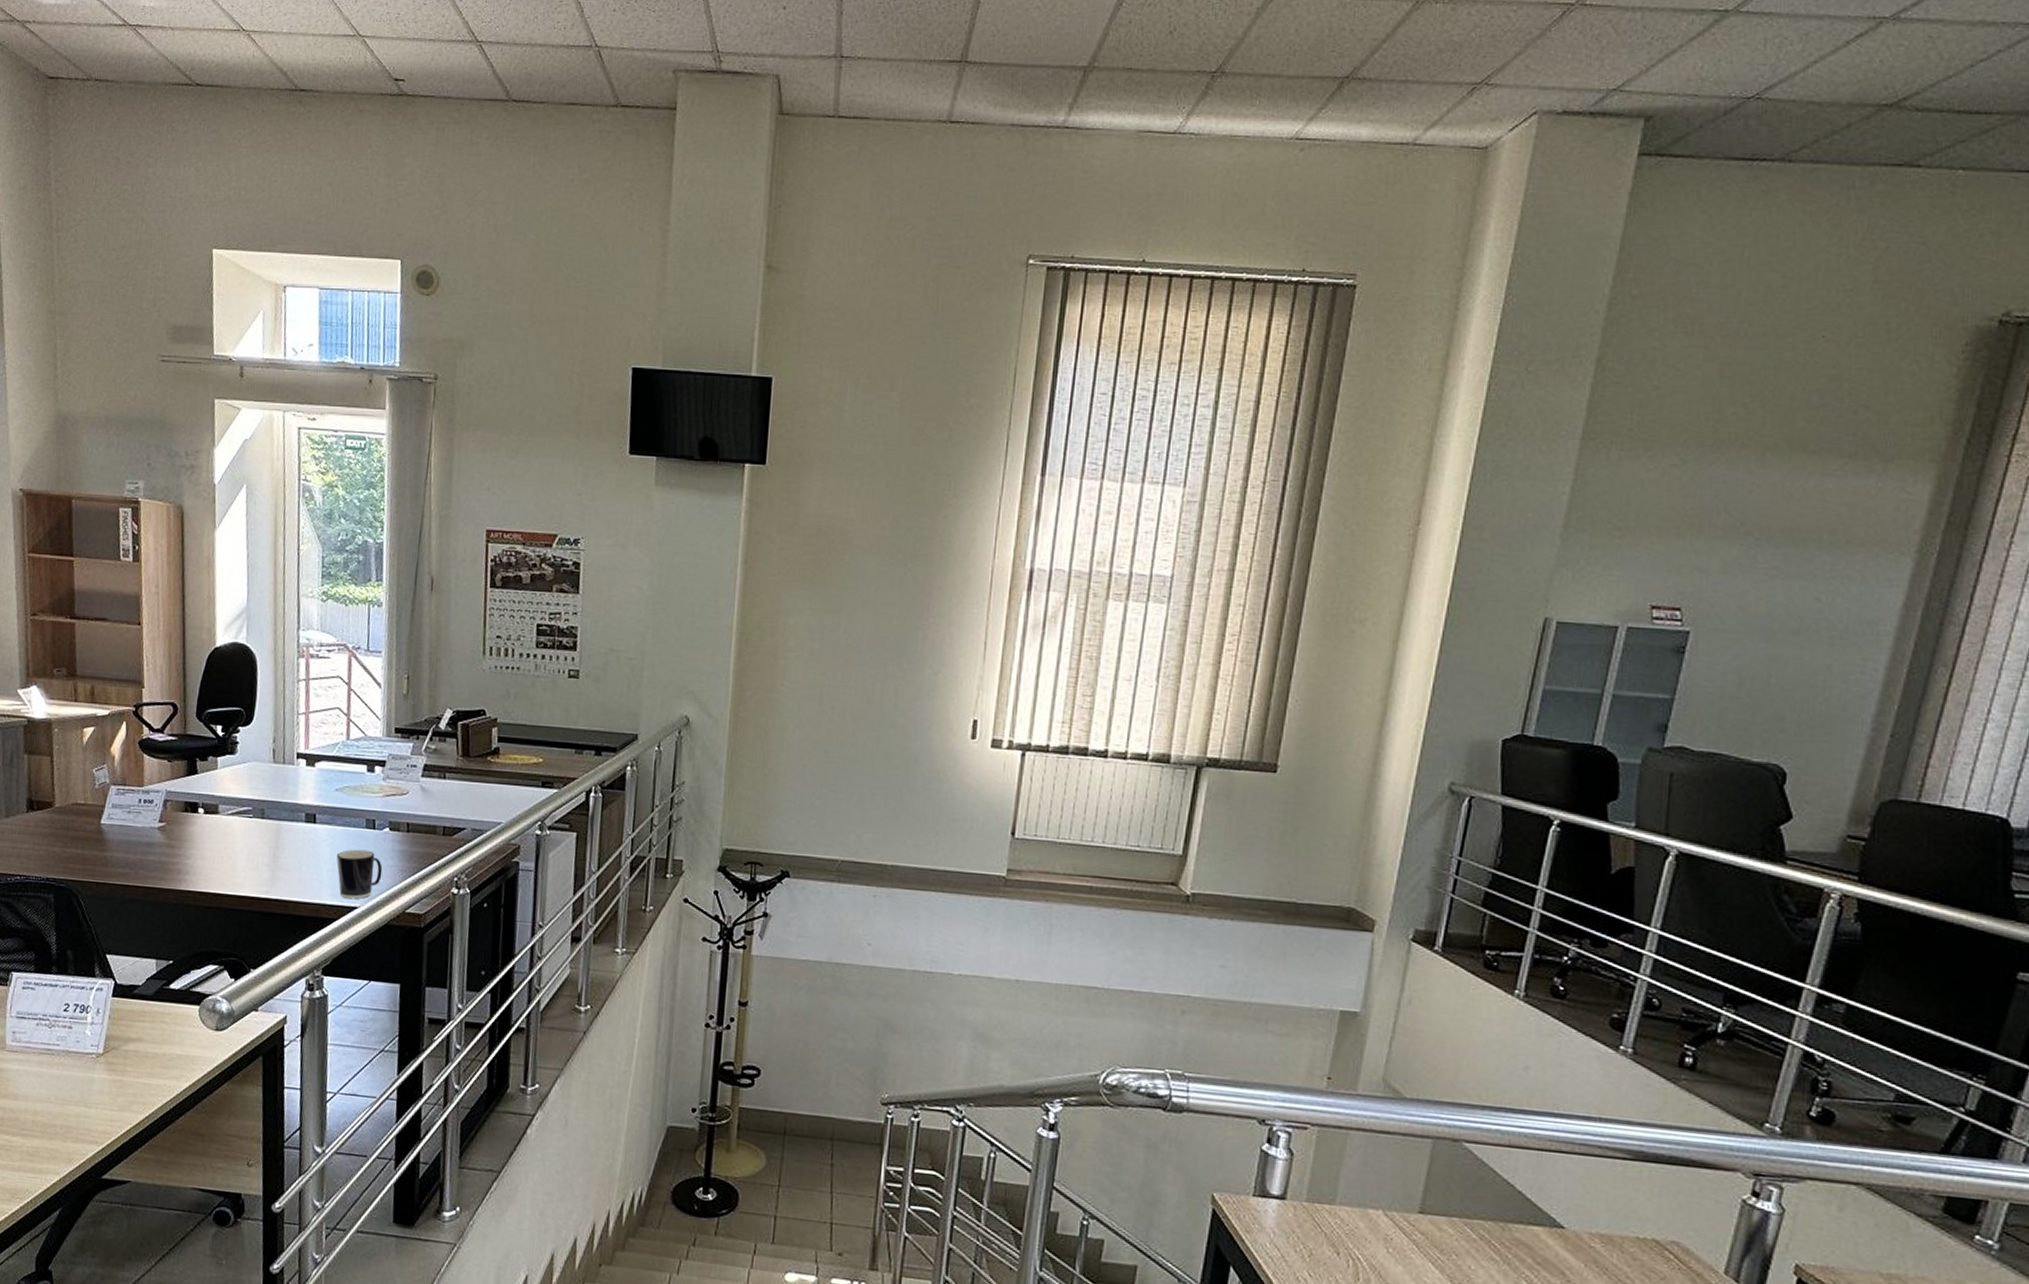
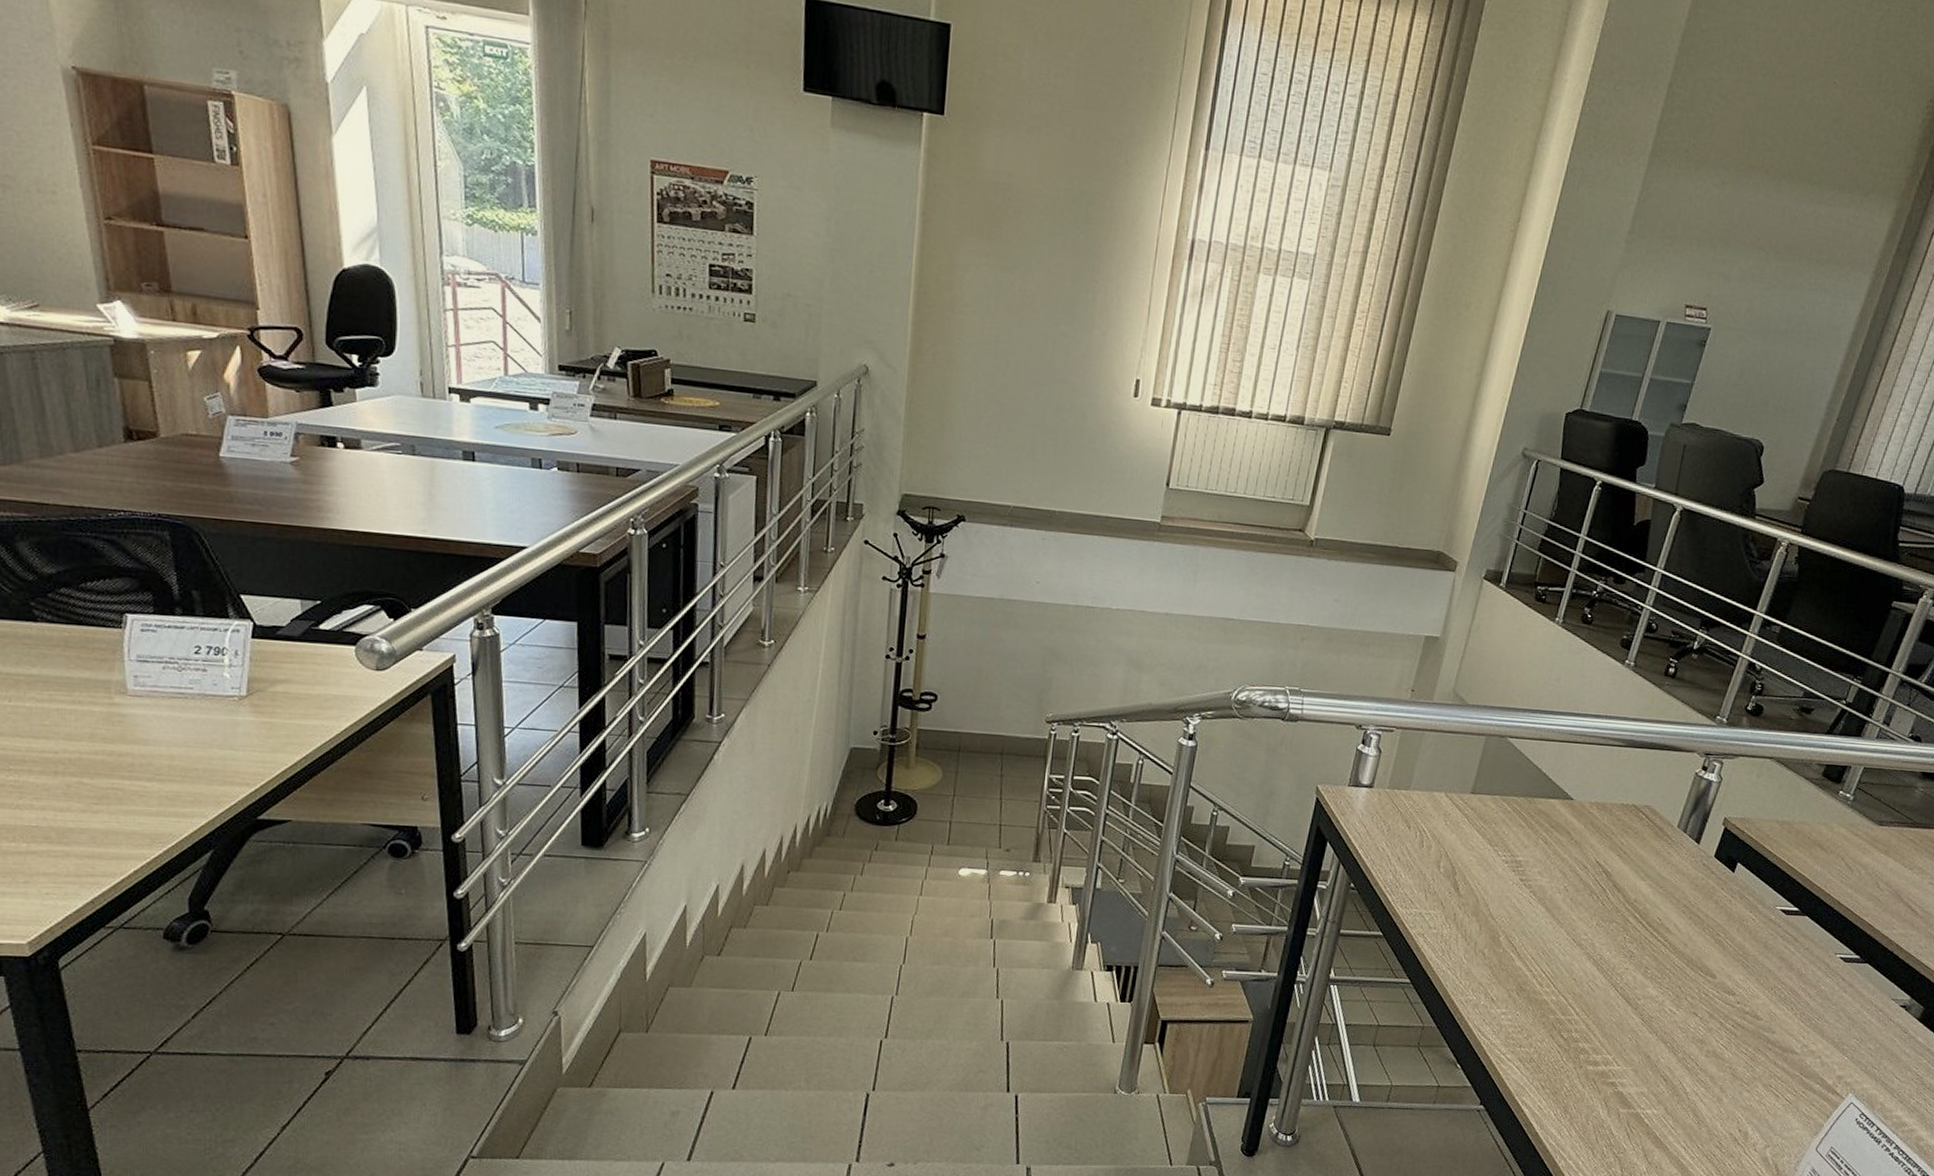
mug: present [336,849,383,900] -> none [500,488,552,539]

